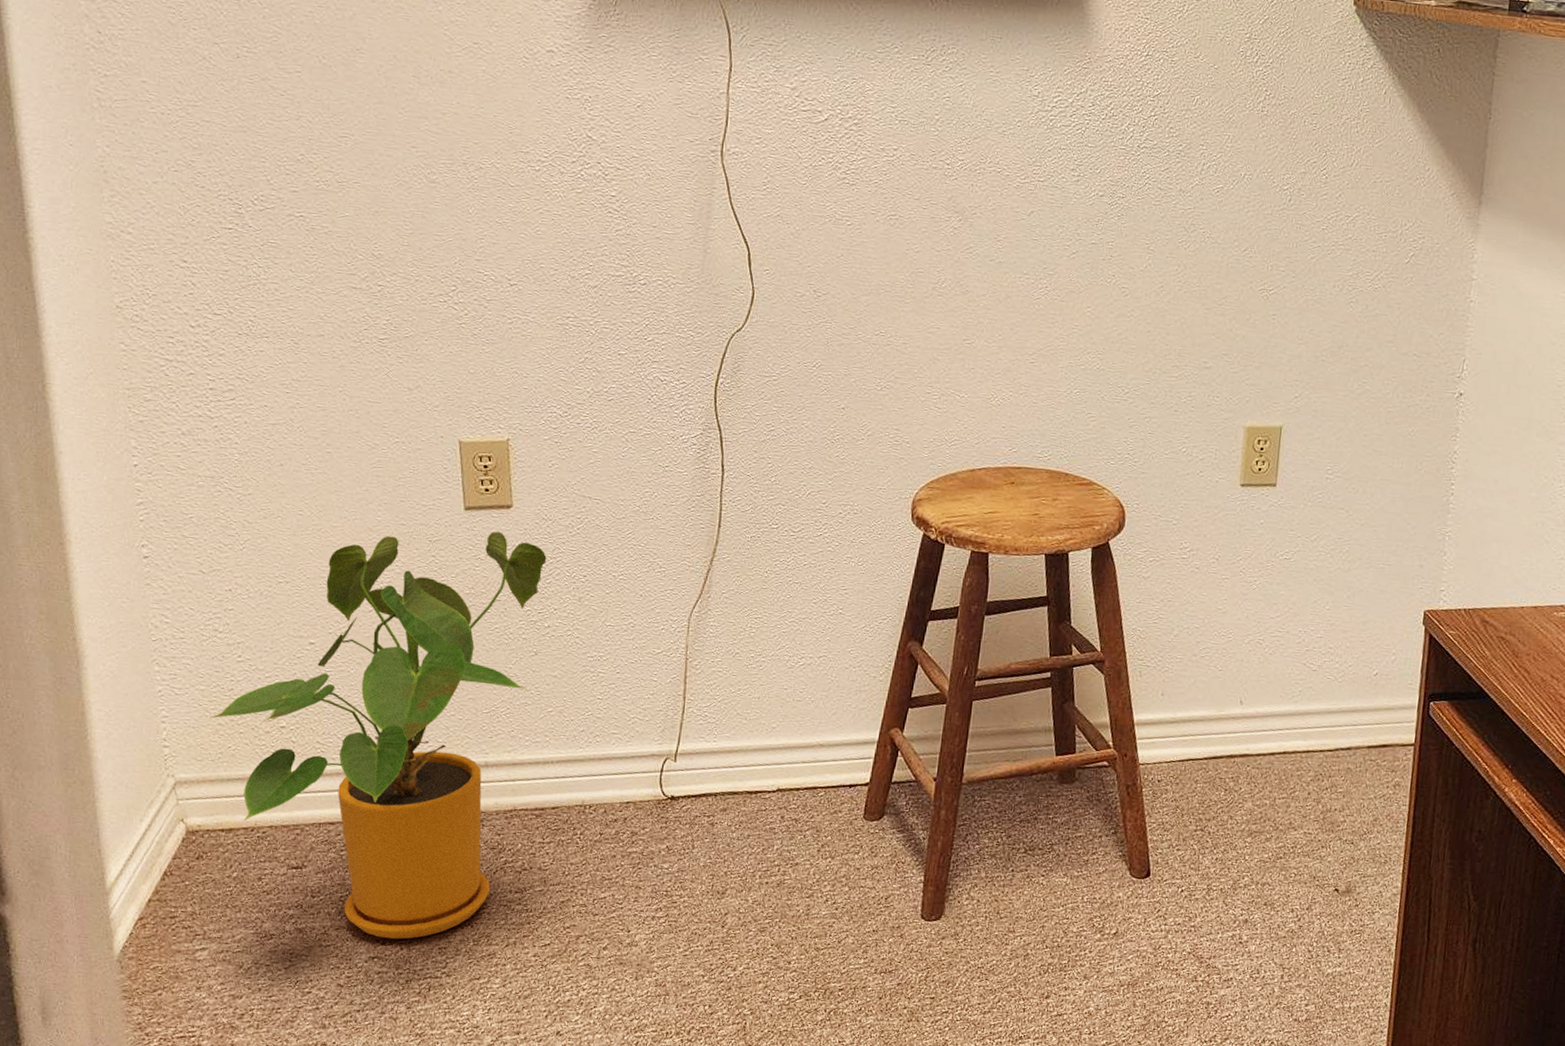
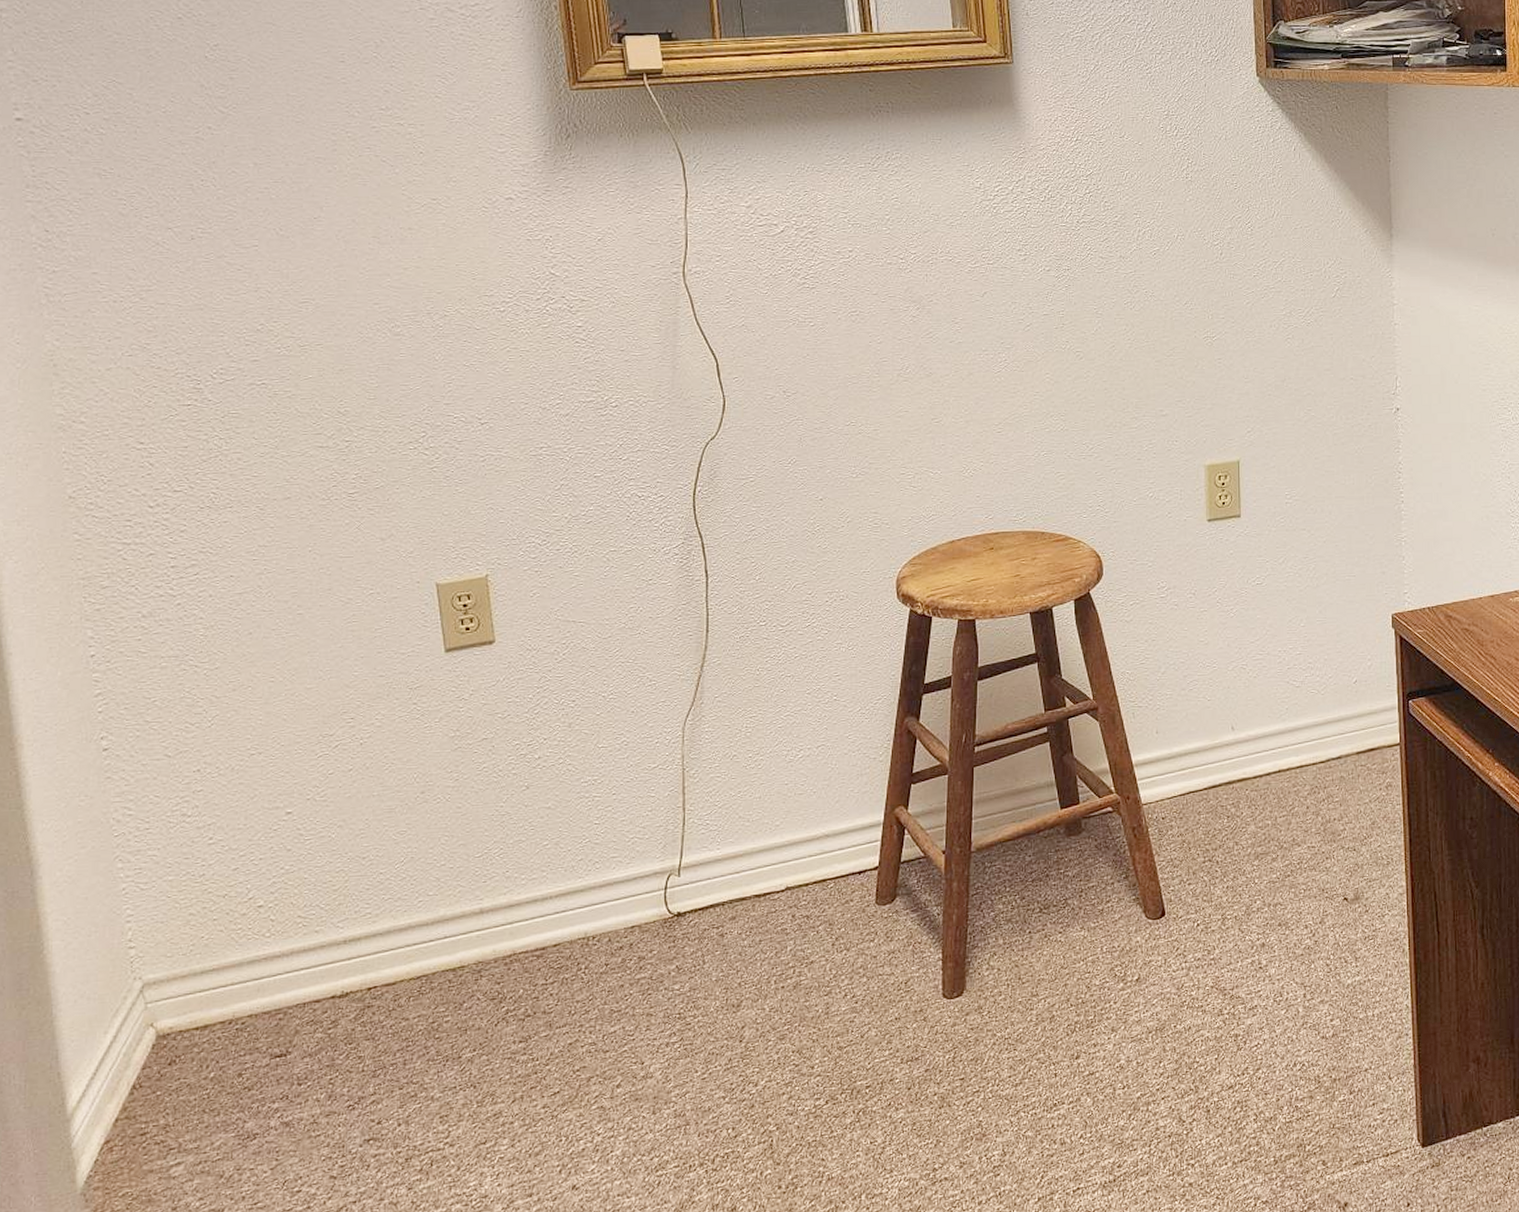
house plant: present [211,531,547,940] -> none [181,668,533,1117]

